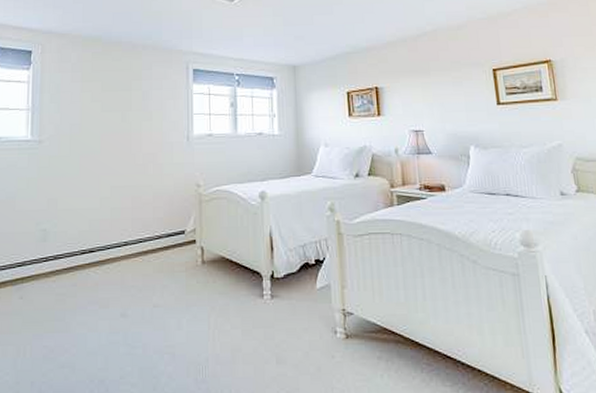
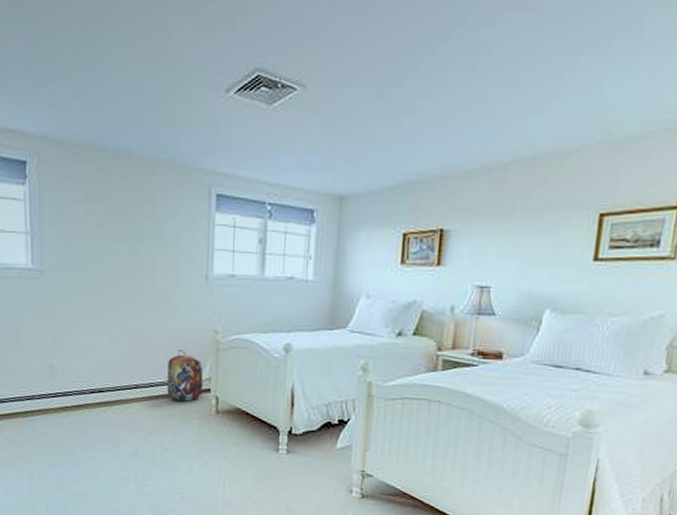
backpack: none [154,205,189,255] -> present [166,350,204,402]

